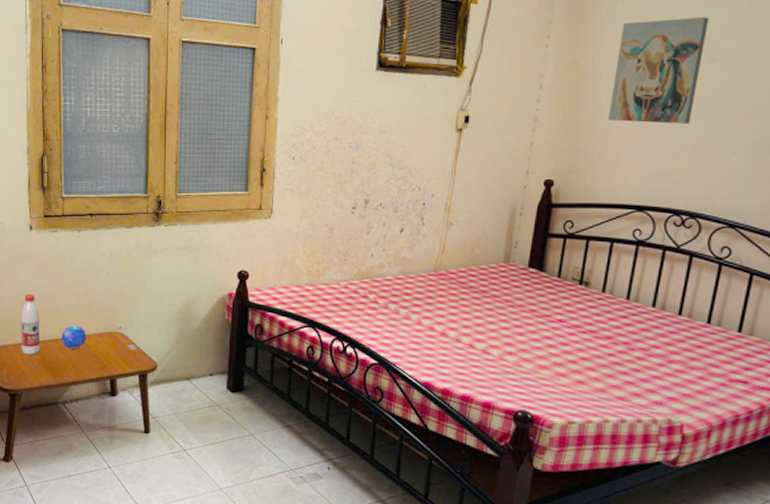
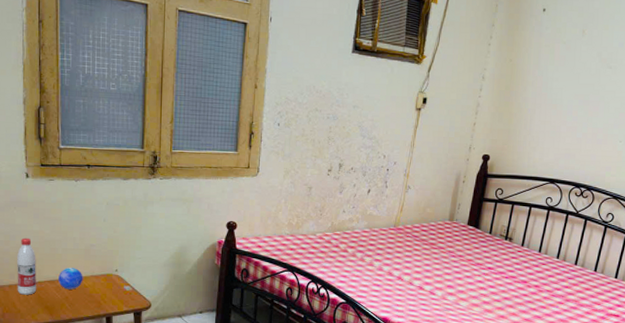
wall art: present [608,17,709,125] -> none [532,31,608,117]

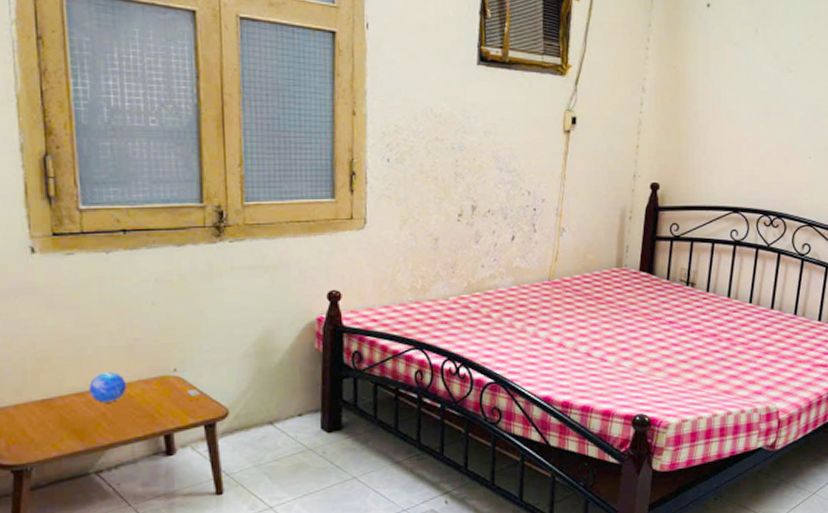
water bottle: present [16,237,37,295] -> none [23,336,58,417]

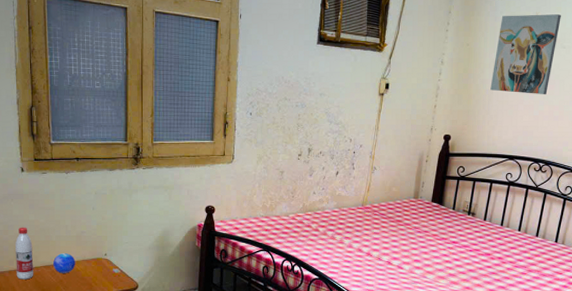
water bottle: none [23,336,58,417] -> present [14,227,34,280]
wall art: none [705,29,785,131] -> present [490,14,561,95]

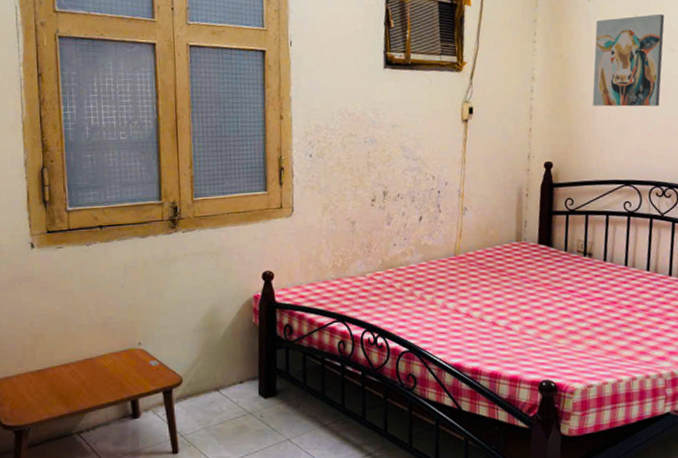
water bottle: present [14,227,34,280] -> none [24,317,49,385]
decorative orb: present [53,253,76,273] -> none [73,346,102,373]

